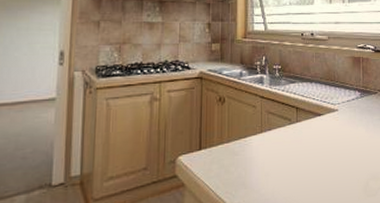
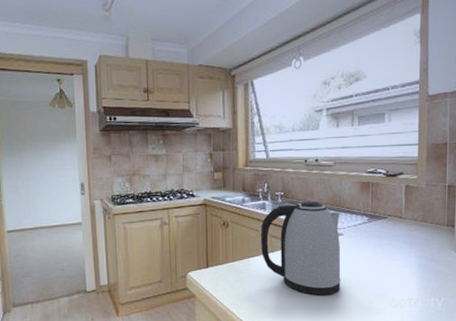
kettle: none [257,75,337,178] -> present [260,201,341,296]

